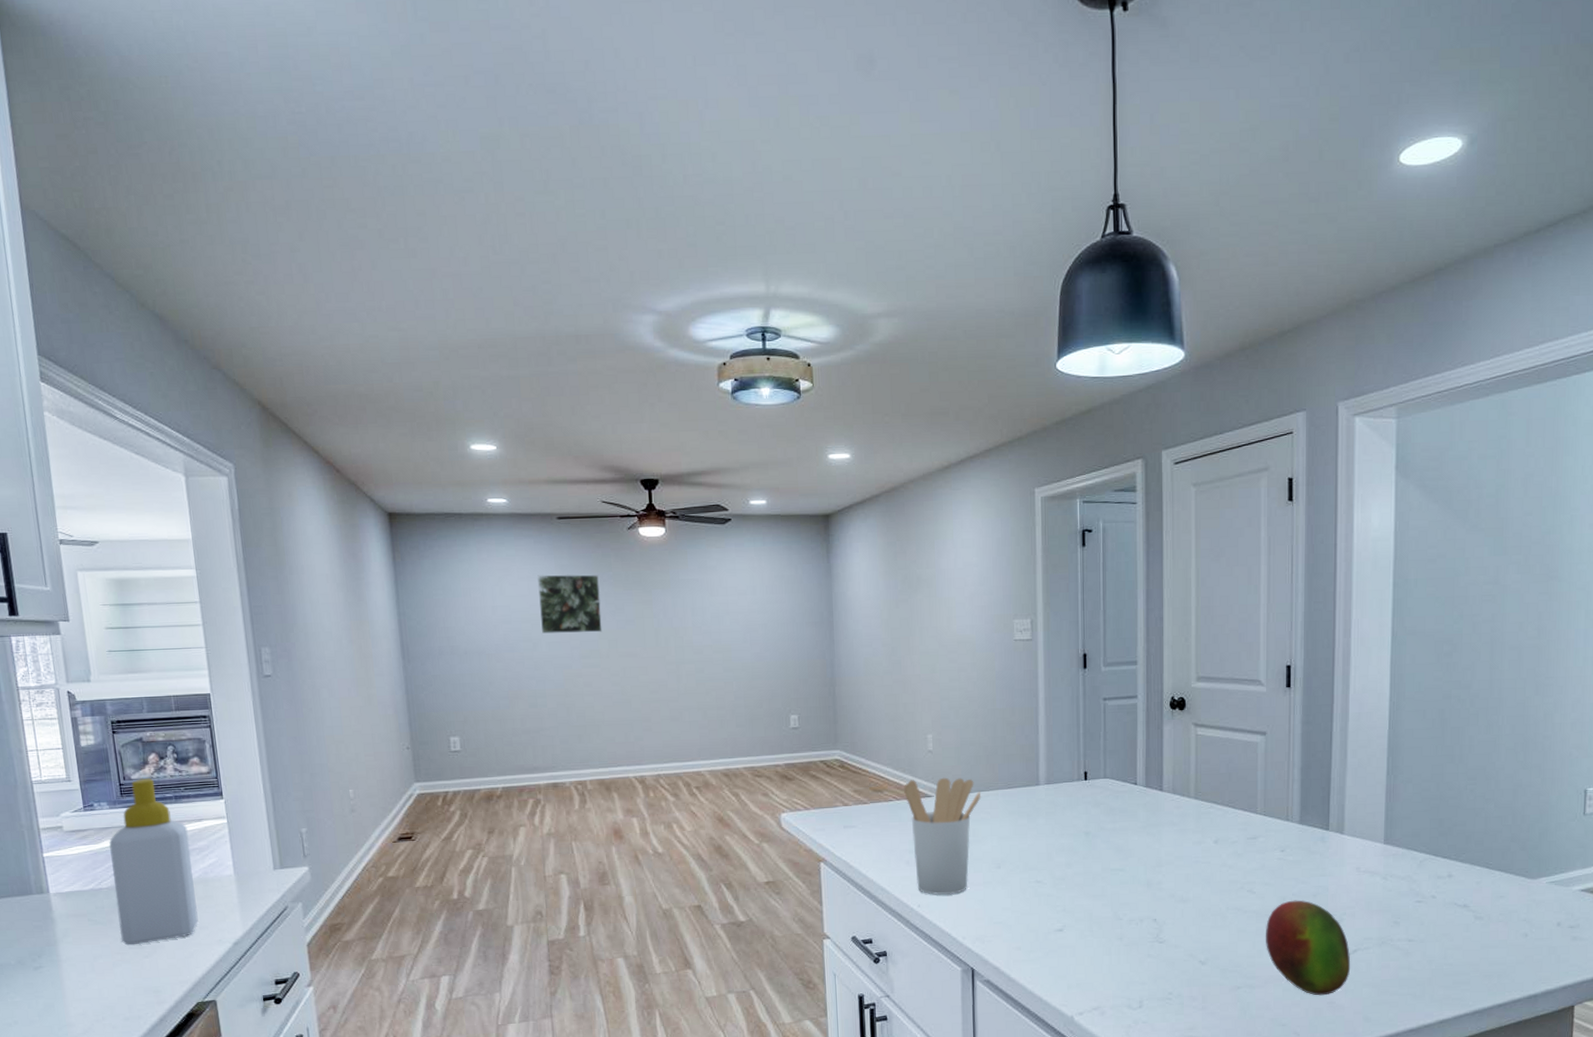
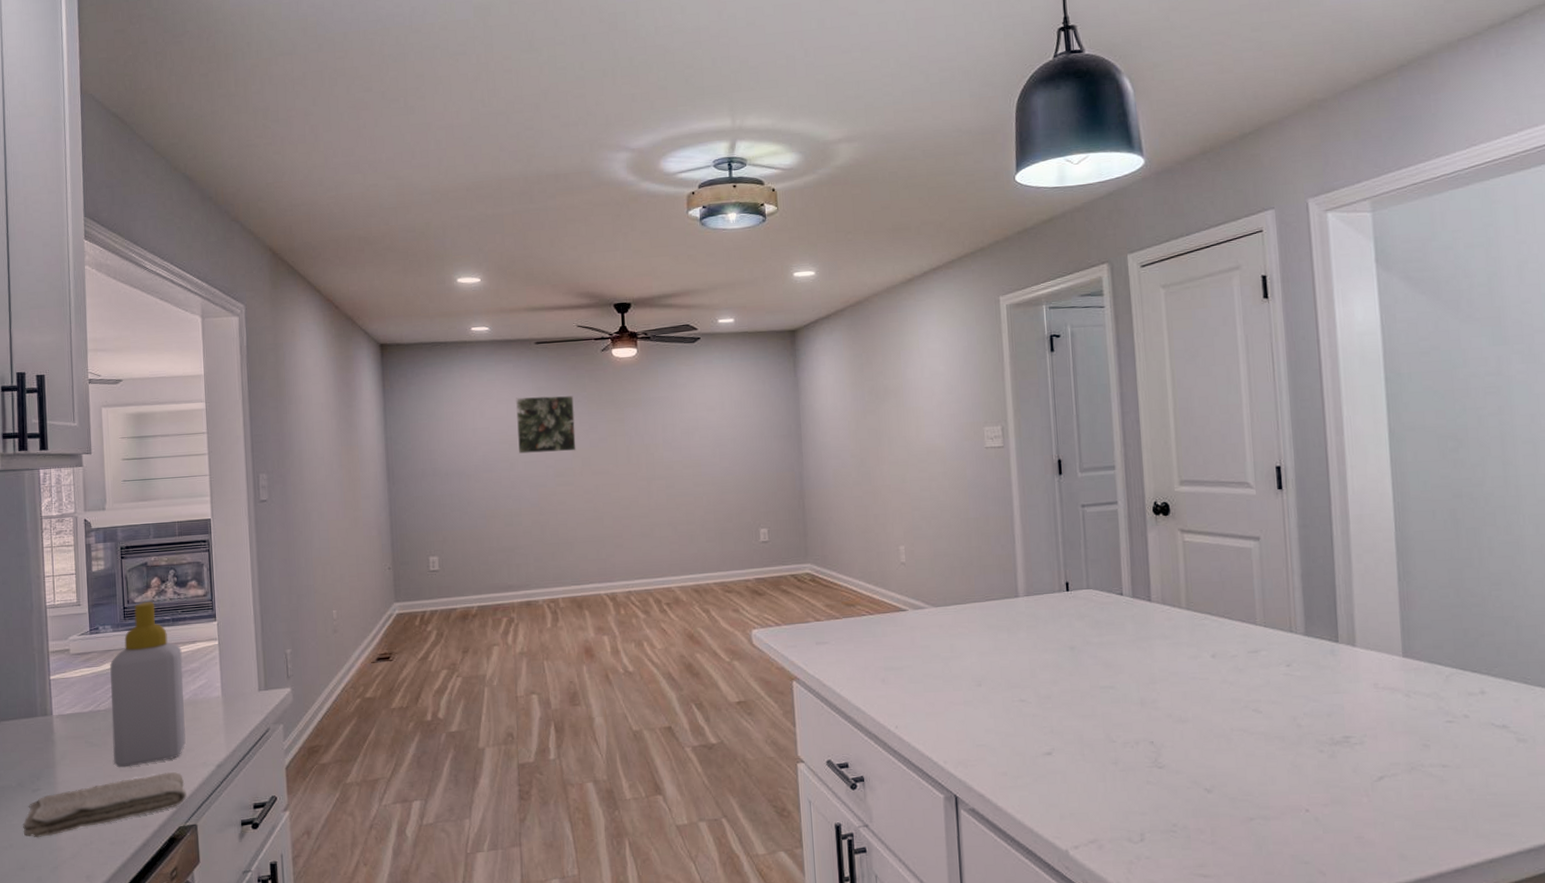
washcloth: none [26,949,203,1015] -> present [23,772,187,838]
utensil holder: present [904,777,982,895] -> none [877,590,958,715]
fruit: present [1265,900,1351,996] -> none [1276,720,1378,829]

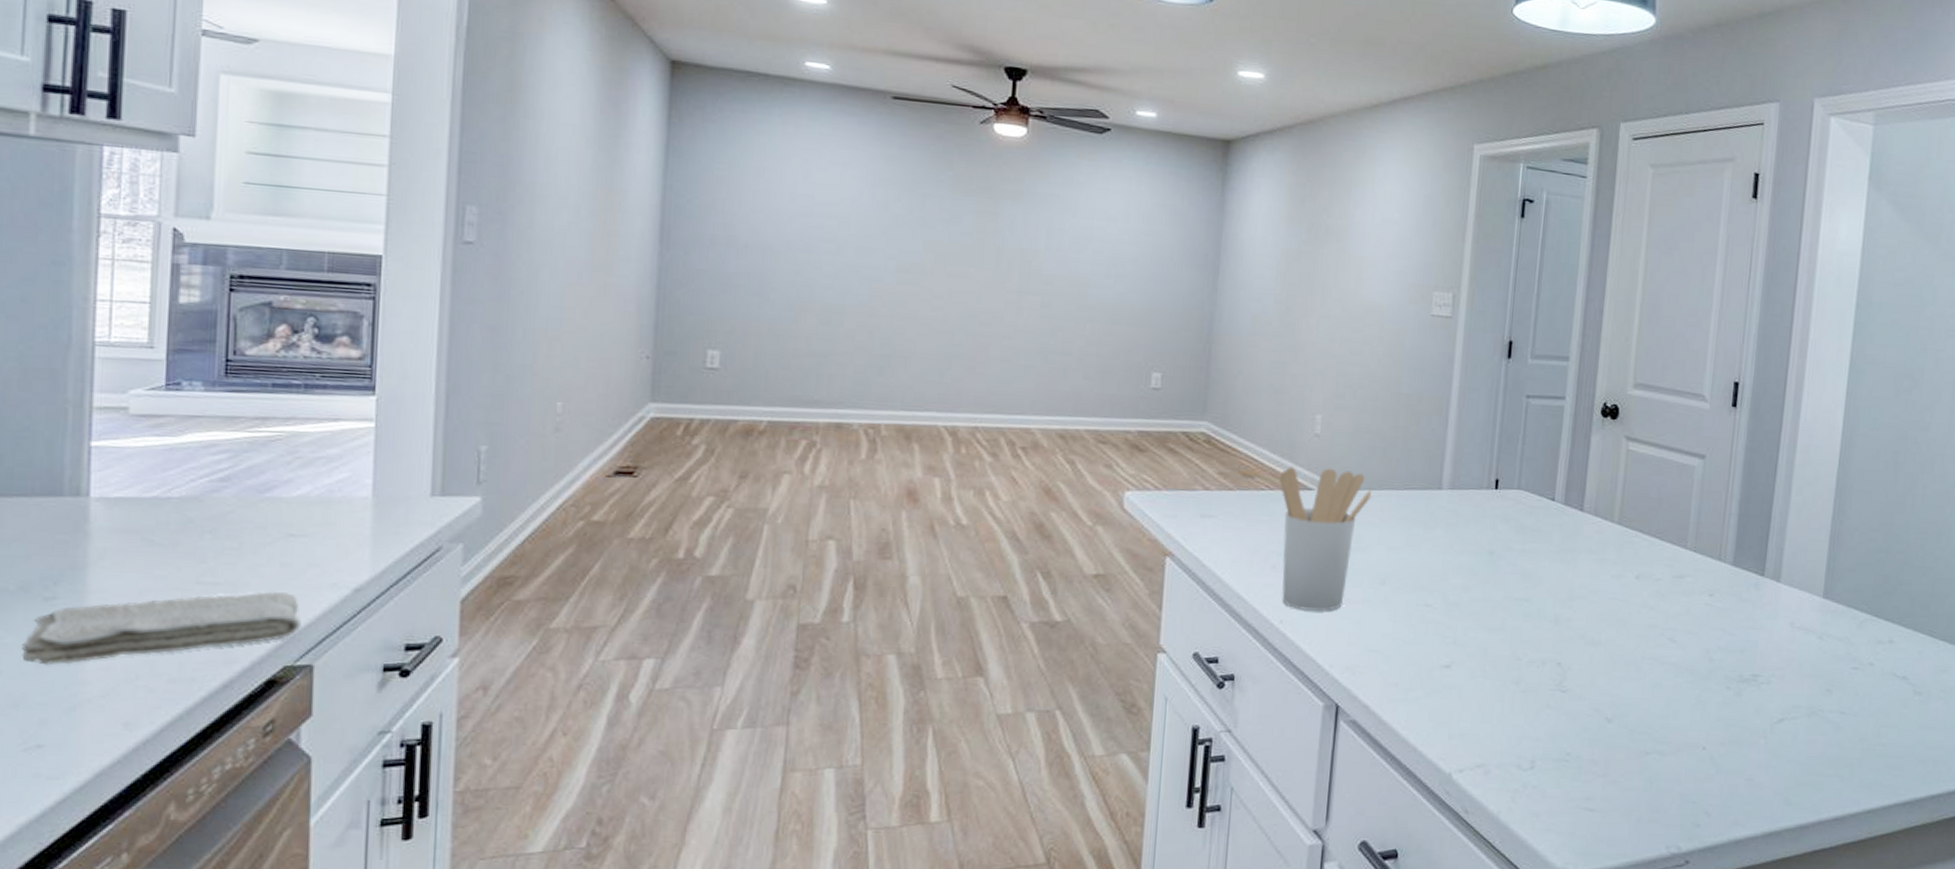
soap bottle: present [109,601,186,768] -> none [185,356,315,580]
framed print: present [516,395,576,454] -> none [850,163,934,243]
utensil holder: none [877,590,958,715] -> present [1280,467,1372,611]

